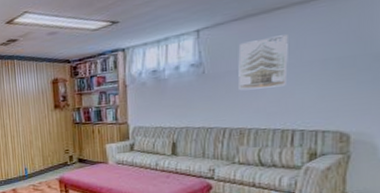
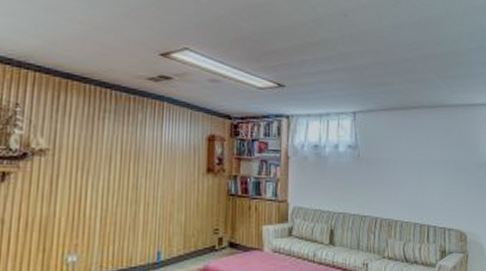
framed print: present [238,34,288,91] -> none [386,132,422,181]

